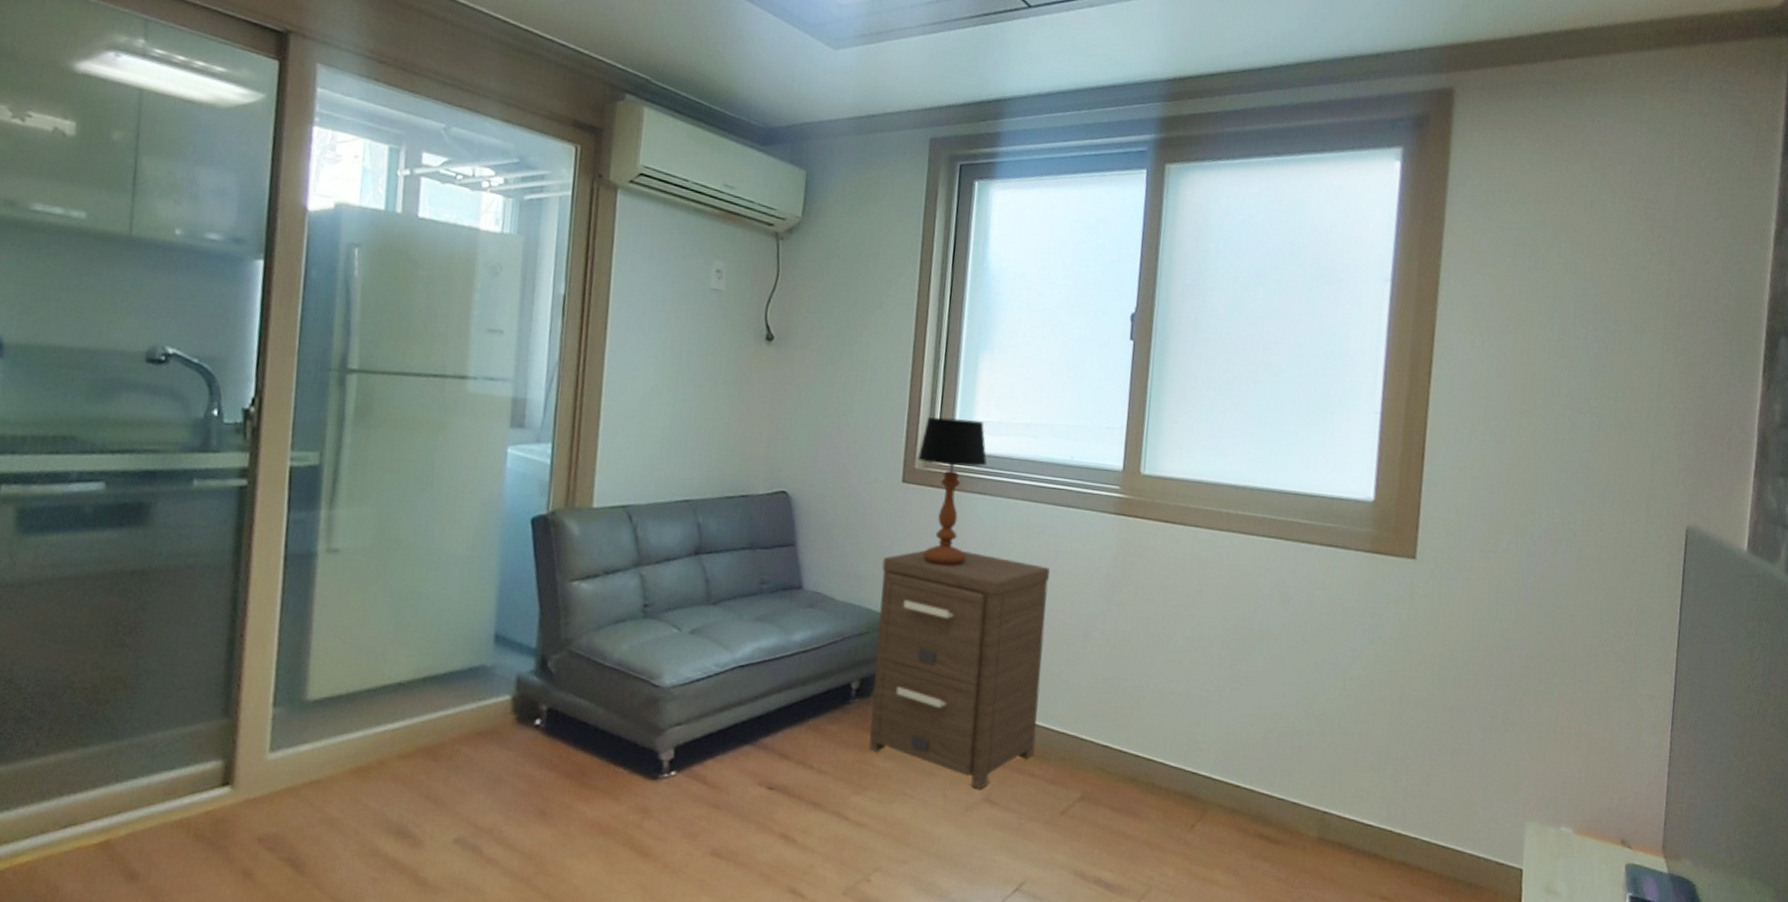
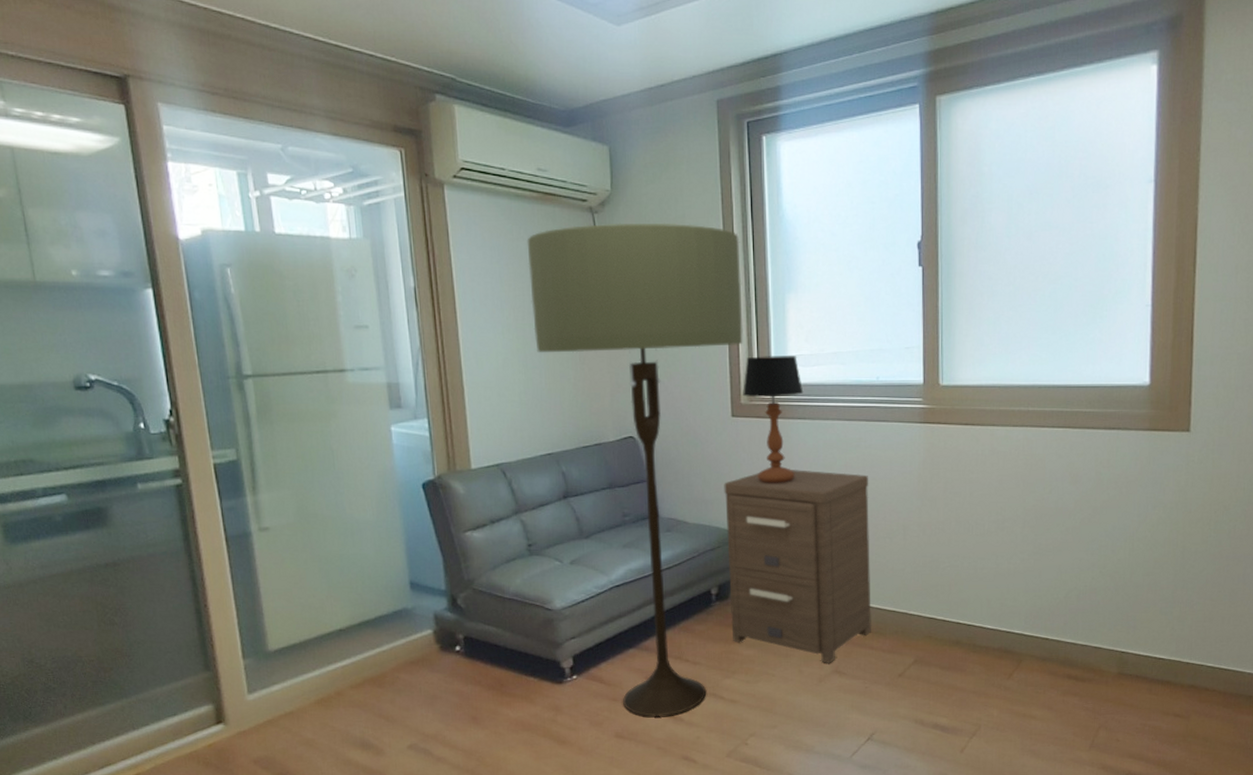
floor lamp: none [691,250,937,835] -> present [527,222,743,718]

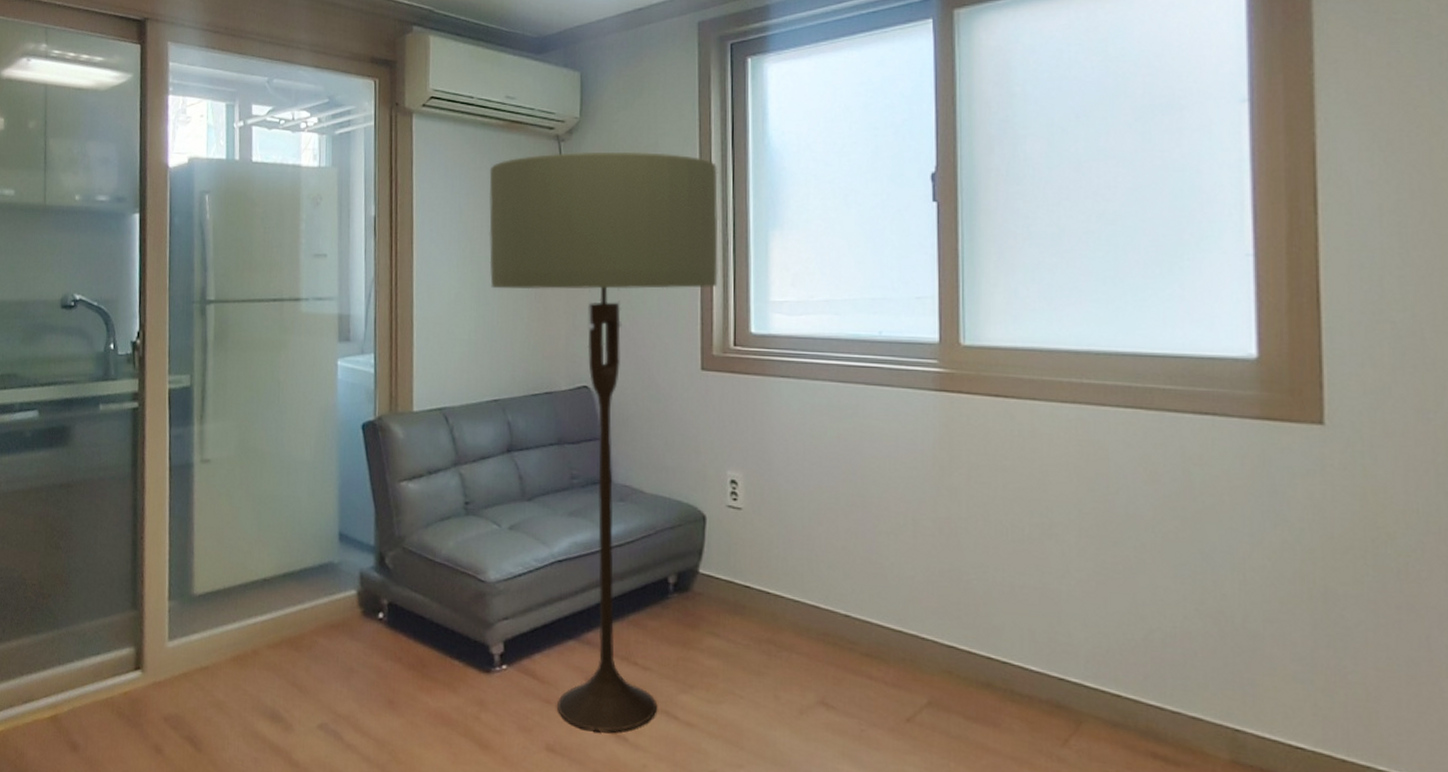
nightstand: present [724,470,871,663] -> none [689,438,870,691]
table lamp: present [743,356,804,483] -> none [715,301,788,454]

